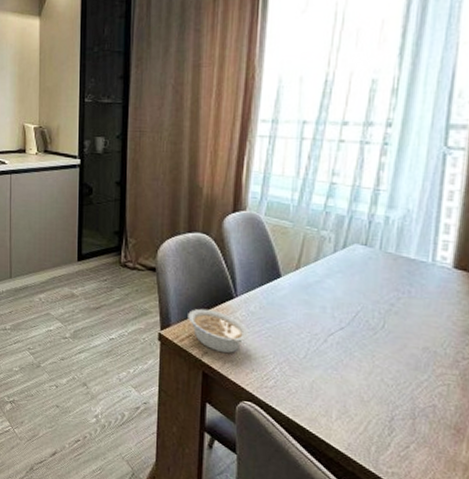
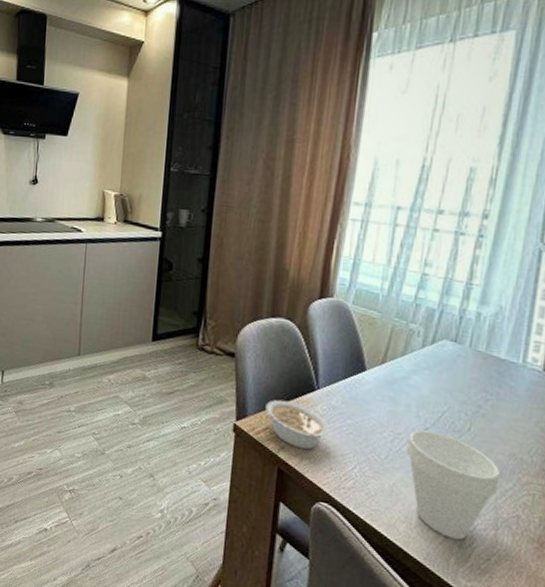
cup: none [323,329,416,431] -> present [406,429,501,541]

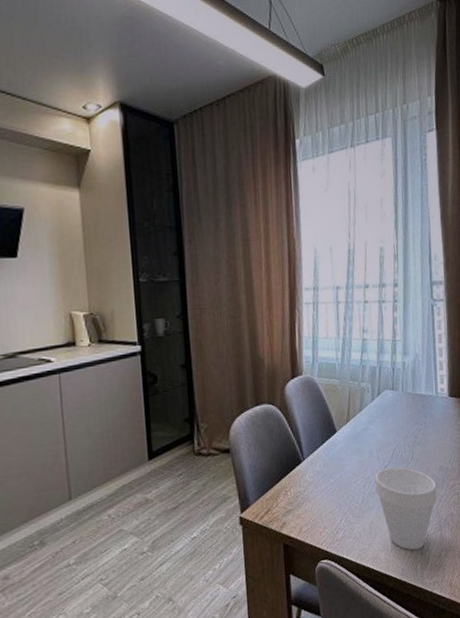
legume: present [265,399,330,450] -> none [264,479,319,520]

